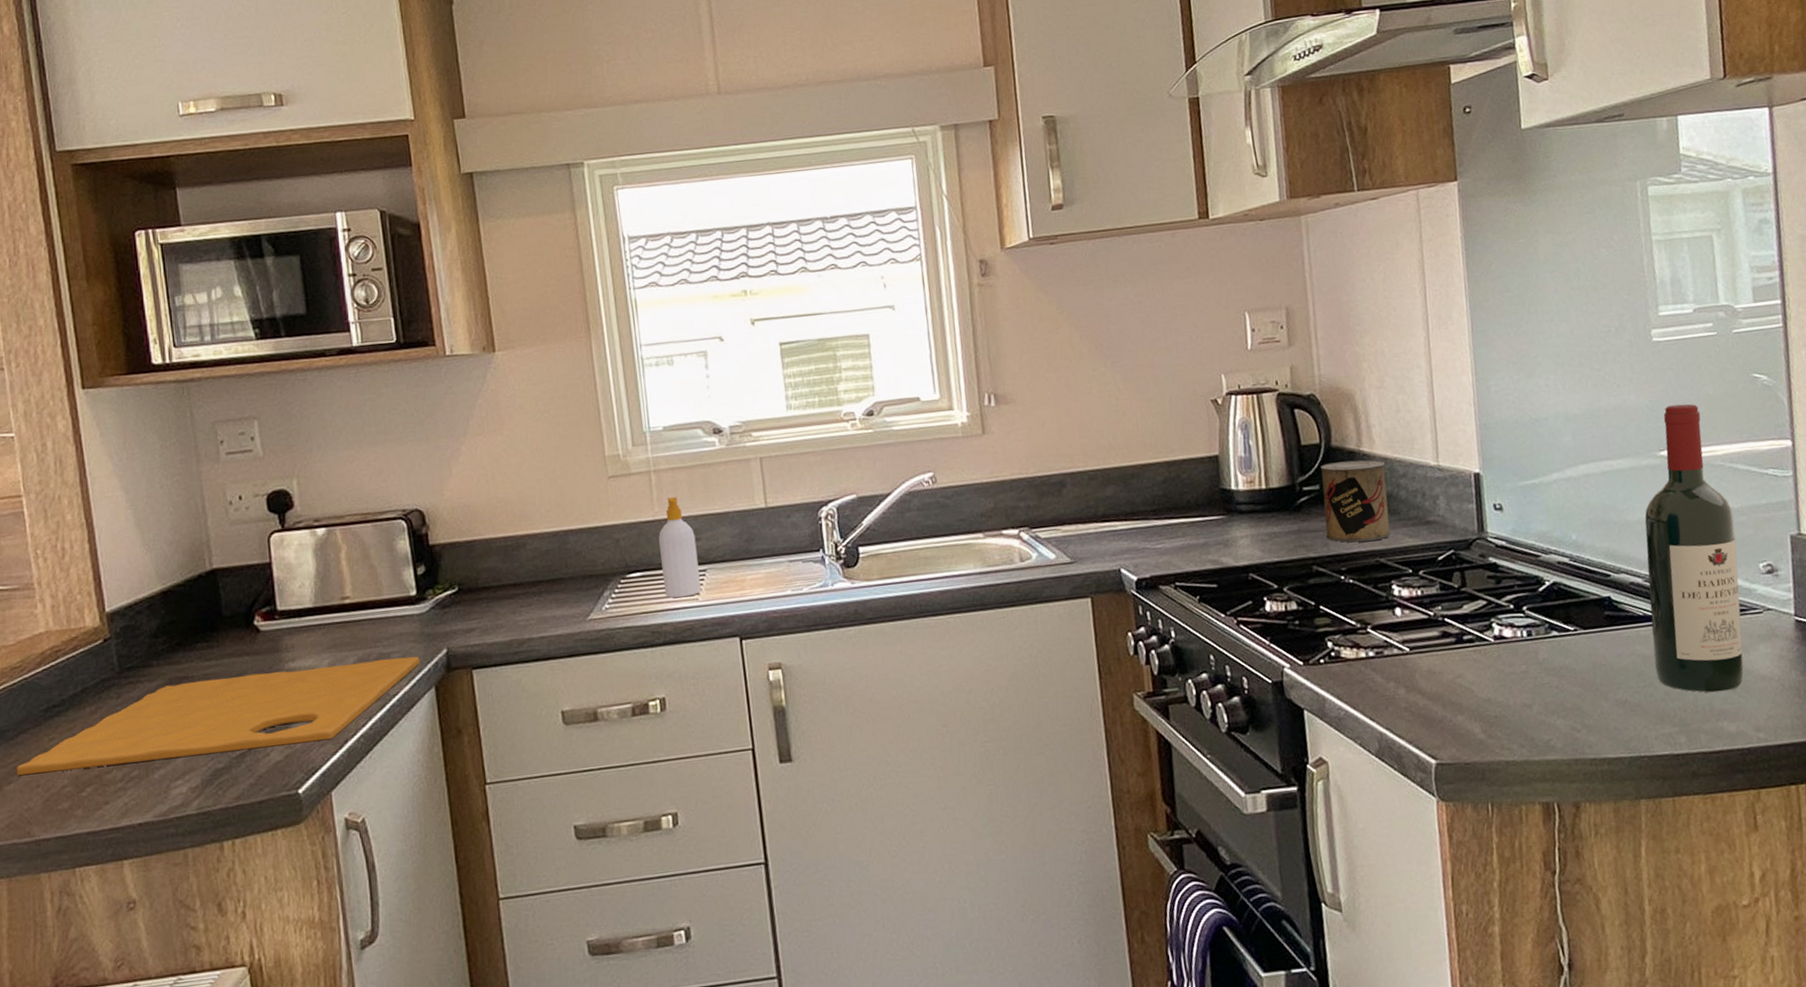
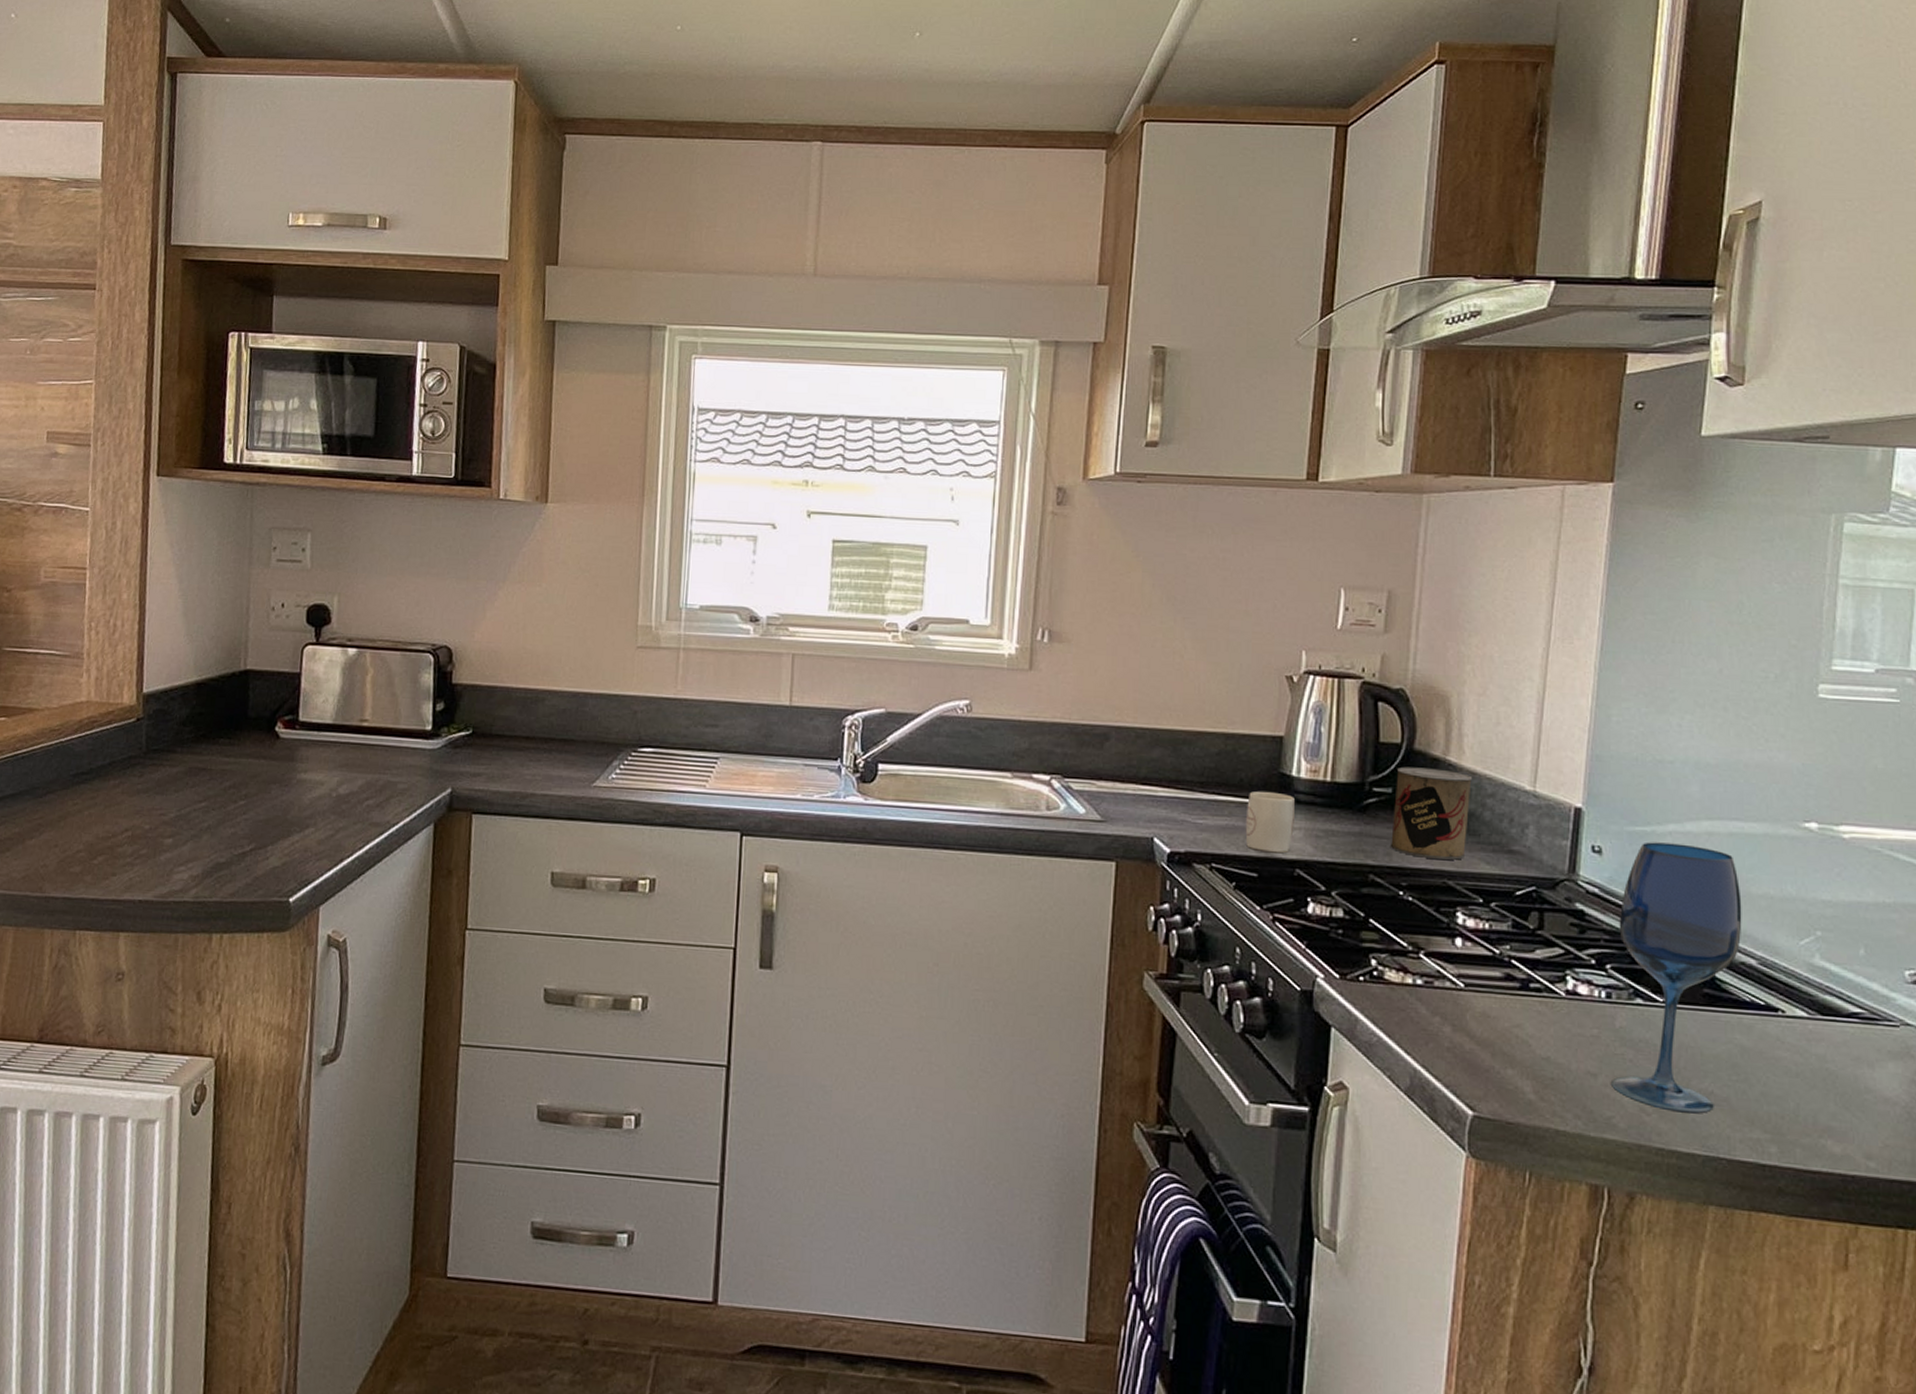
cutting board: present [16,656,420,776] -> none [39,773,425,856]
soap bottle: present [659,497,701,599] -> none [673,678,714,782]
mug: none [1197,507,1242,565] -> present [1245,791,1295,855]
wineglass: none [1526,488,1630,725] -> present [1612,842,1742,1114]
wine bottle: present [1644,403,1744,693] -> none [1753,773,1883,1106]

